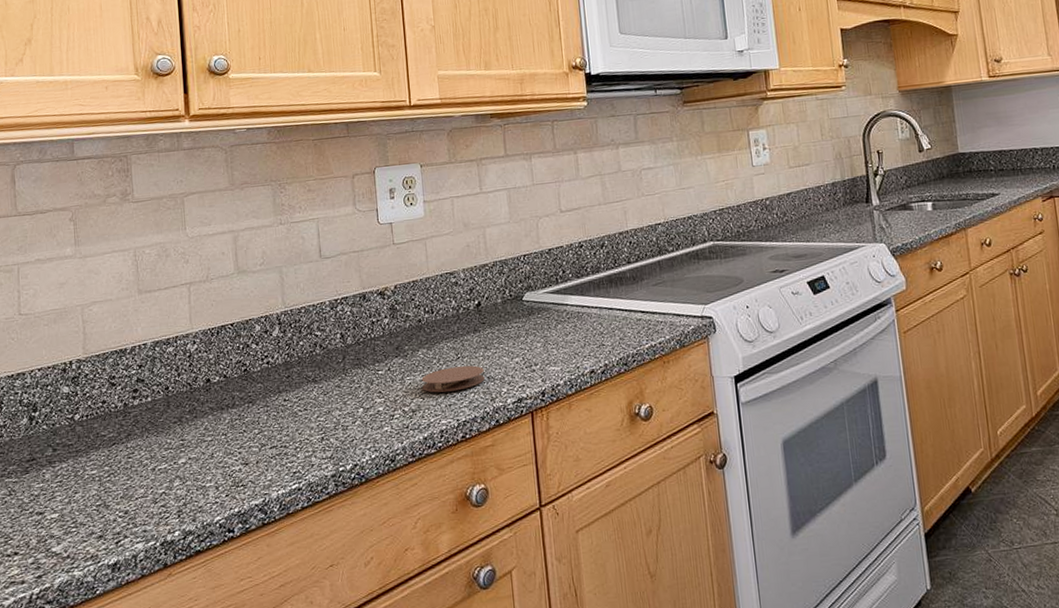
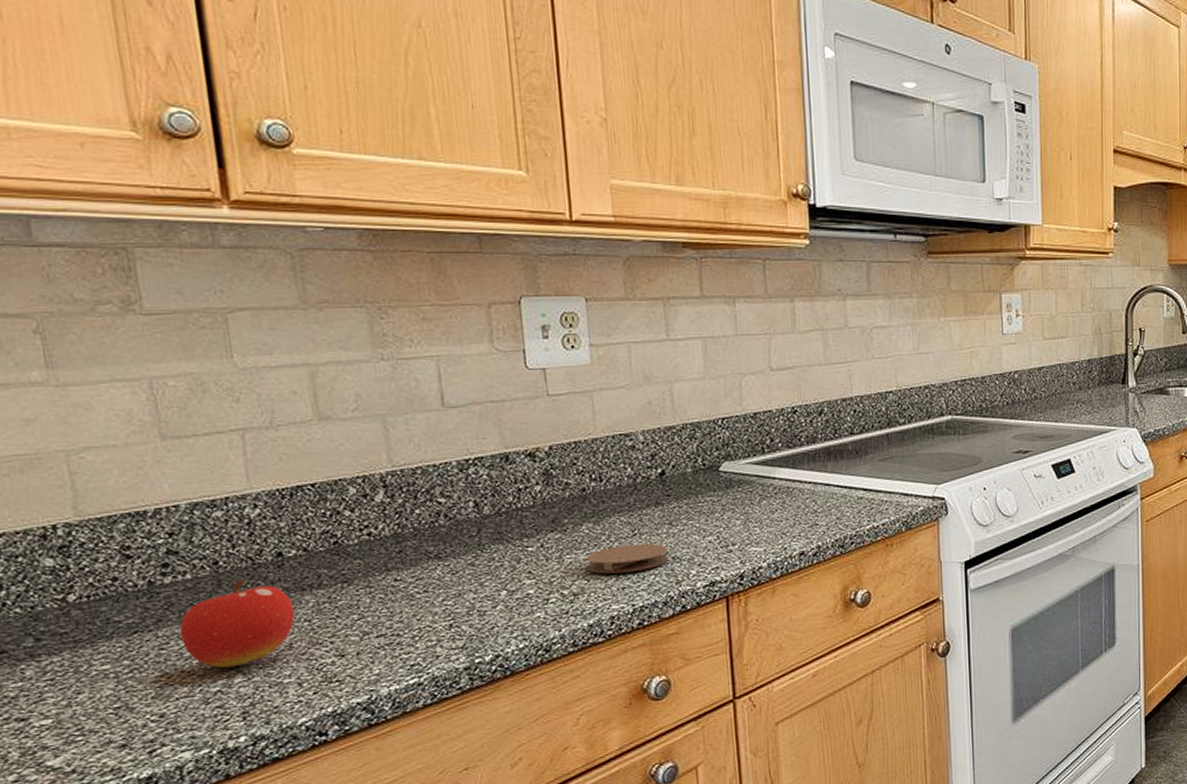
fruit: none [141,400,216,474] -> present [179,578,296,668]

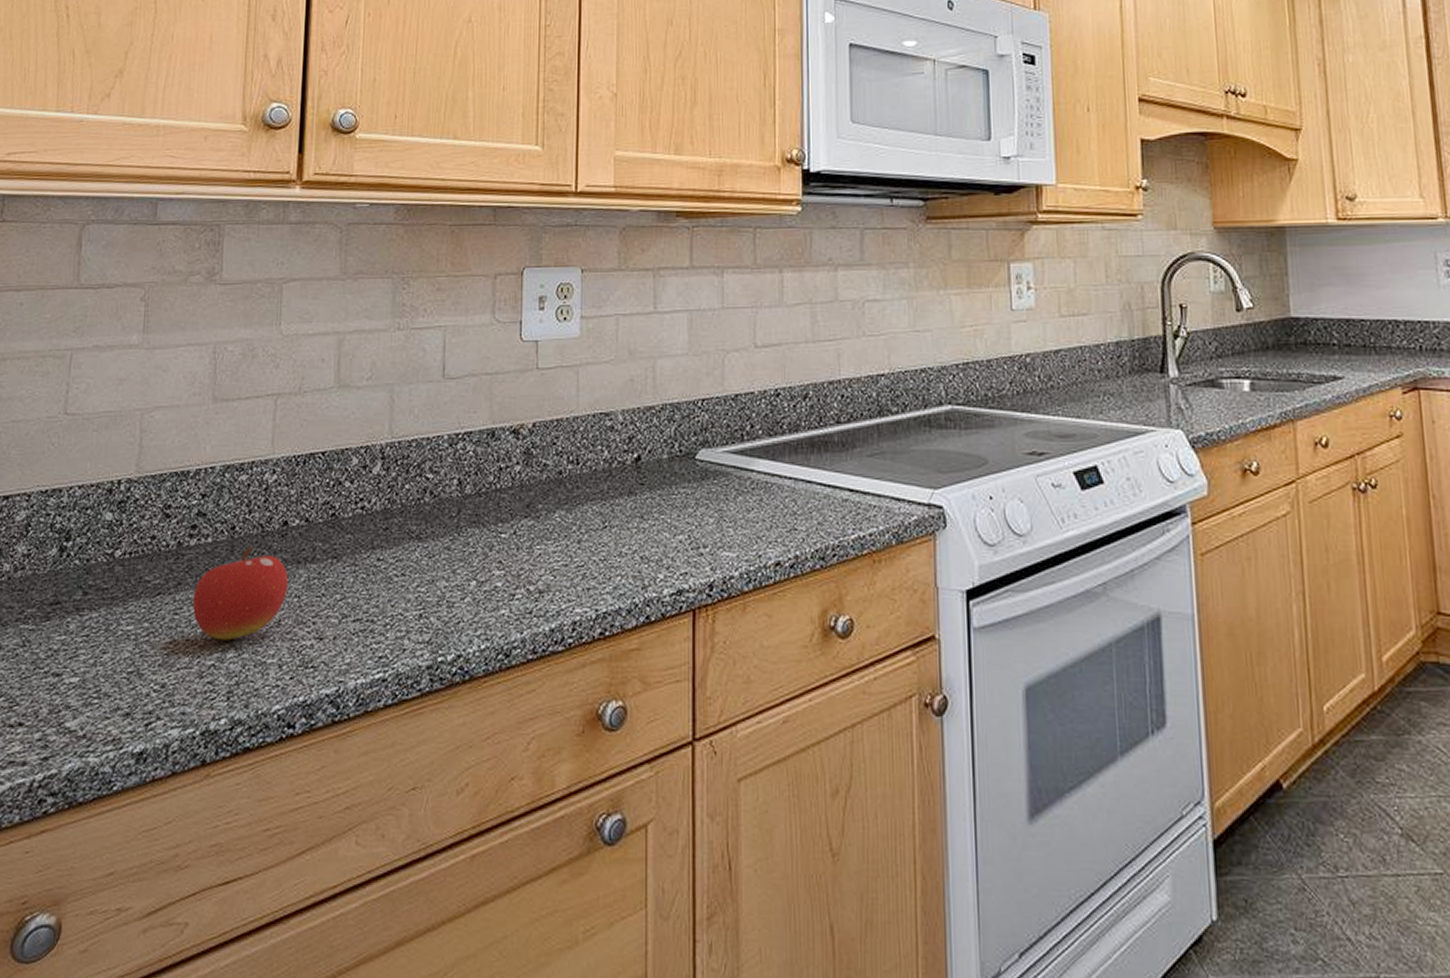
coaster: present [586,543,669,574] -> none [555,539,637,571]

